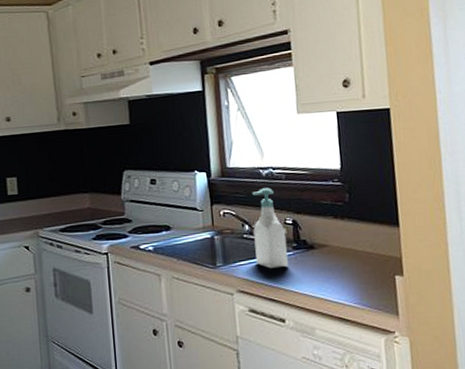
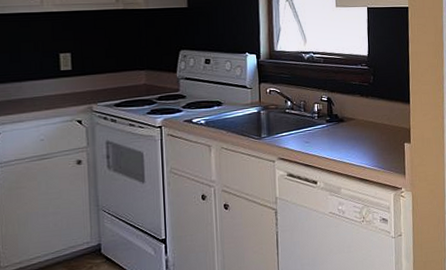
soap bottle: present [252,188,288,269] -> none [294,70,322,139]

